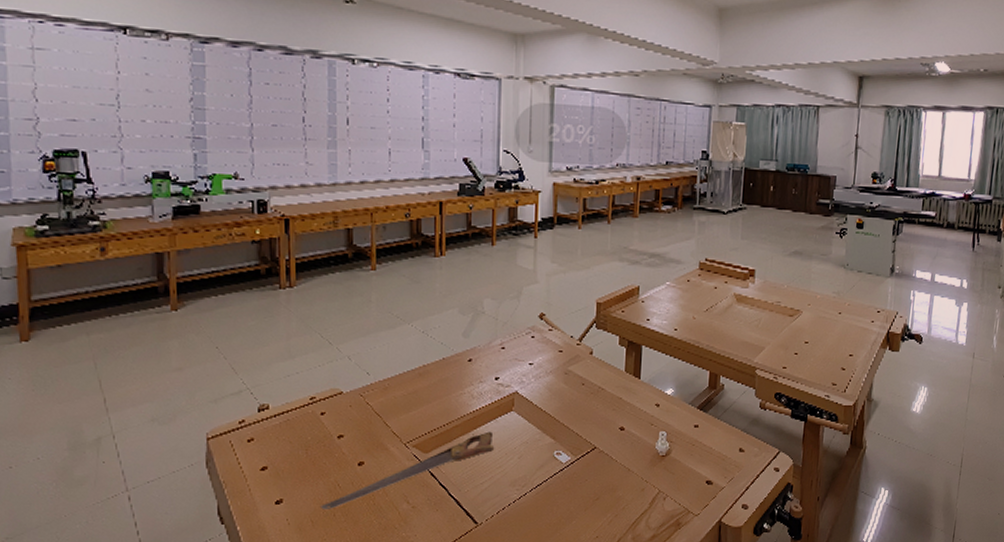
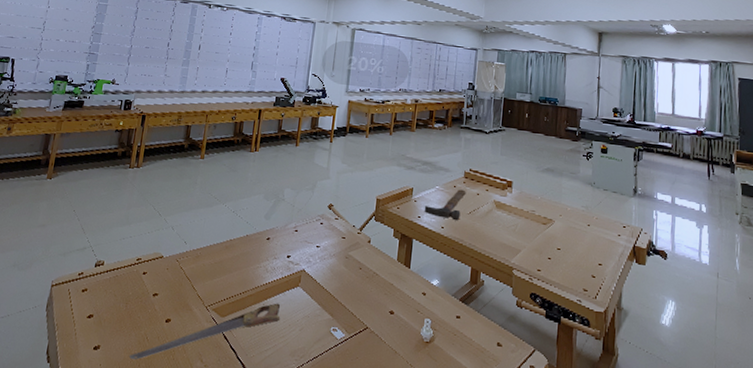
claw hammer: none [653,283,702,321] -> present [424,189,466,221]

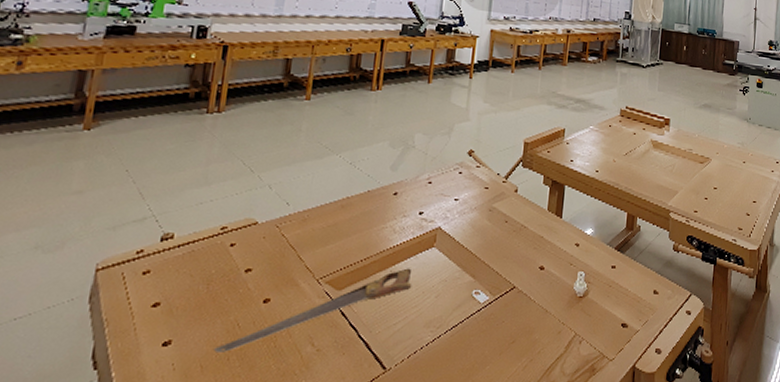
claw hammer: present [424,189,466,221] -> none [577,129,622,164]

